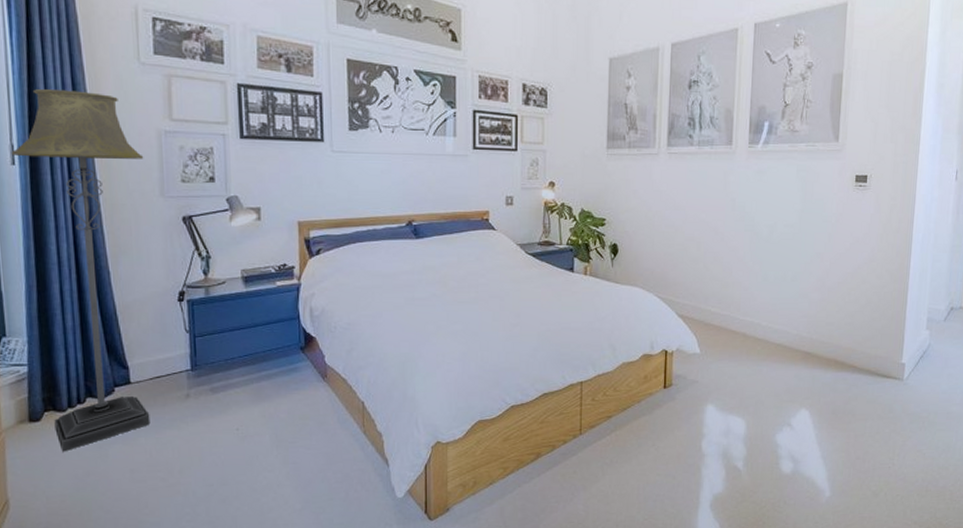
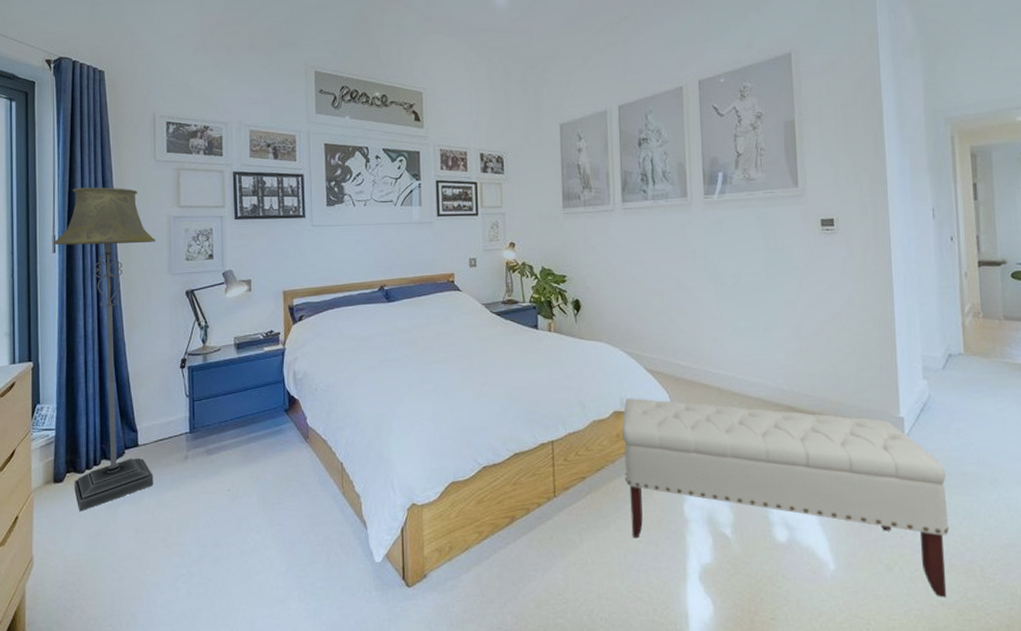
bench: none [650,342,934,518] -> present [622,398,949,598]

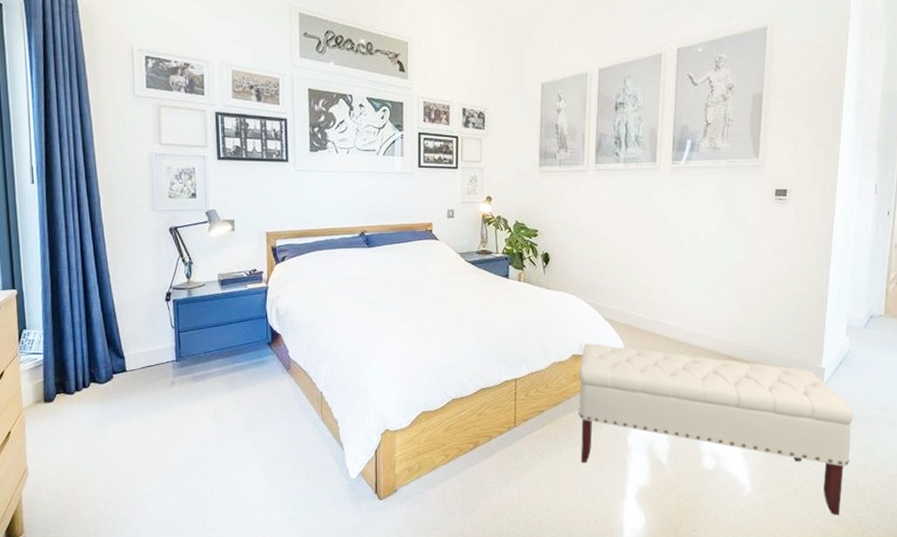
floor lamp: present [53,187,156,512] -> none [31,118,142,429]

